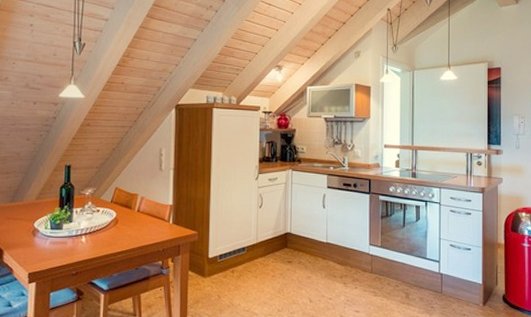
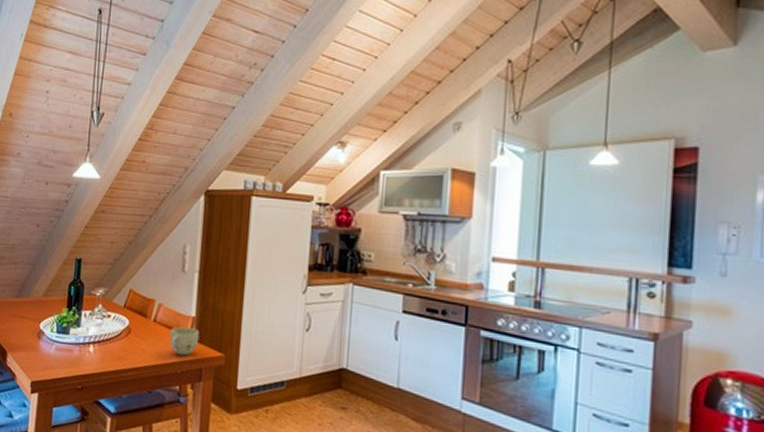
cup: none [151,214,176,236] -> present [169,327,200,356]

